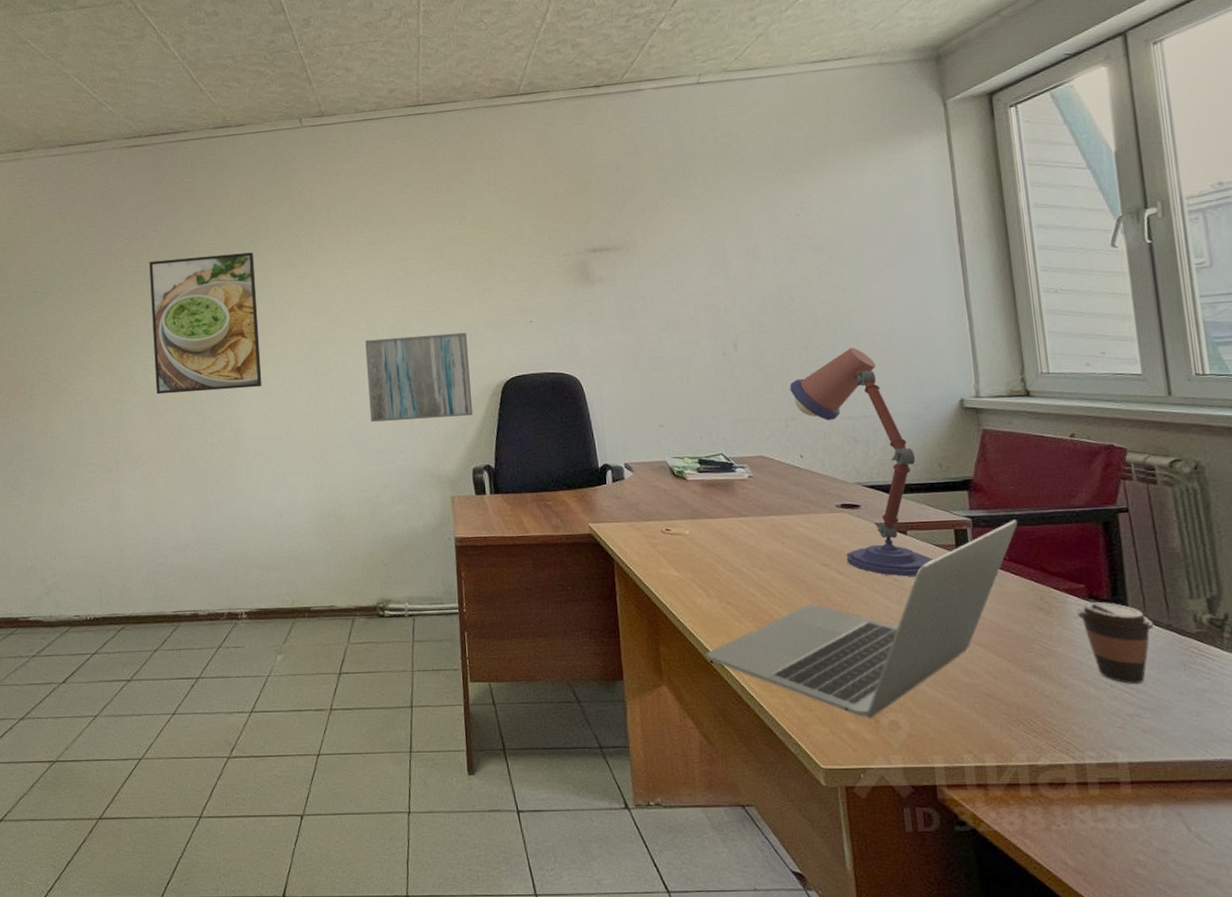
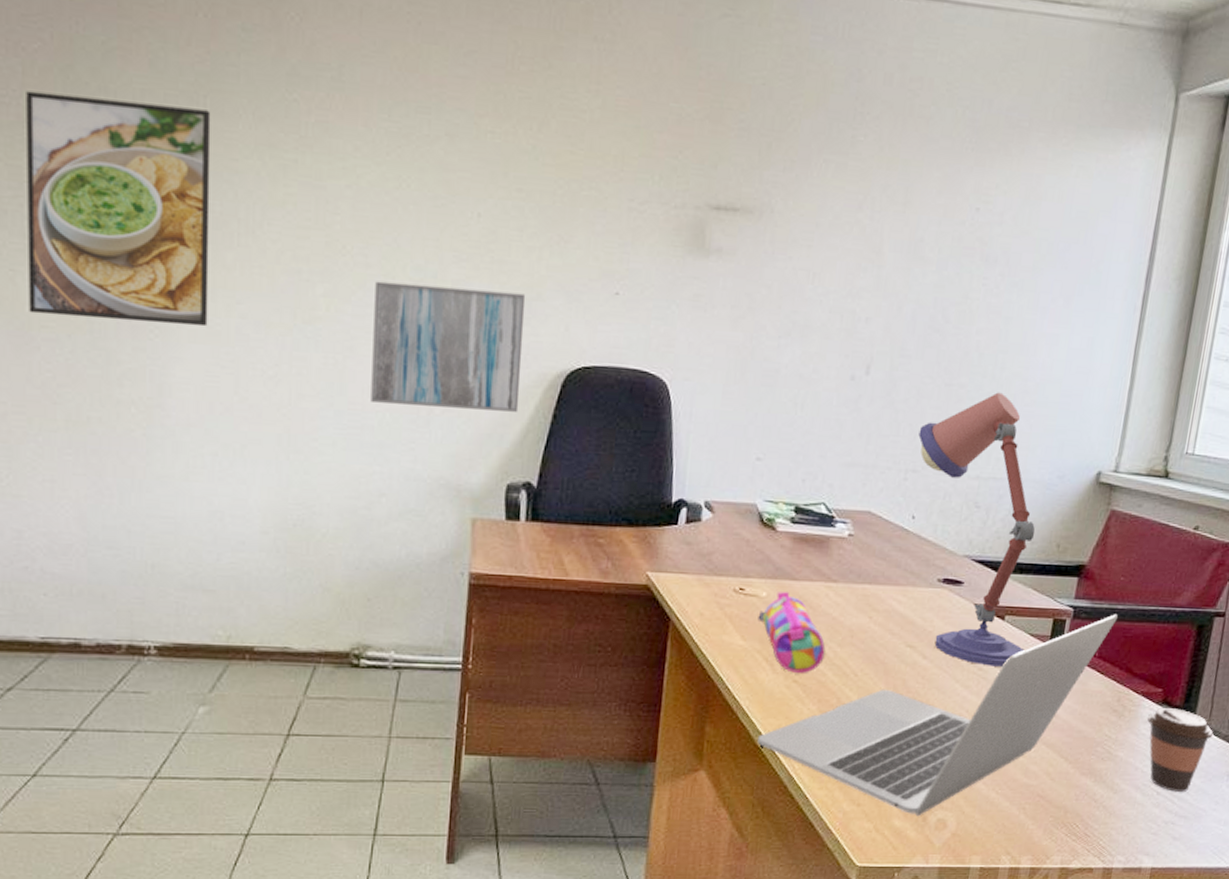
pencil case: none [686,529,750,596] -> present [757,592,826,673]

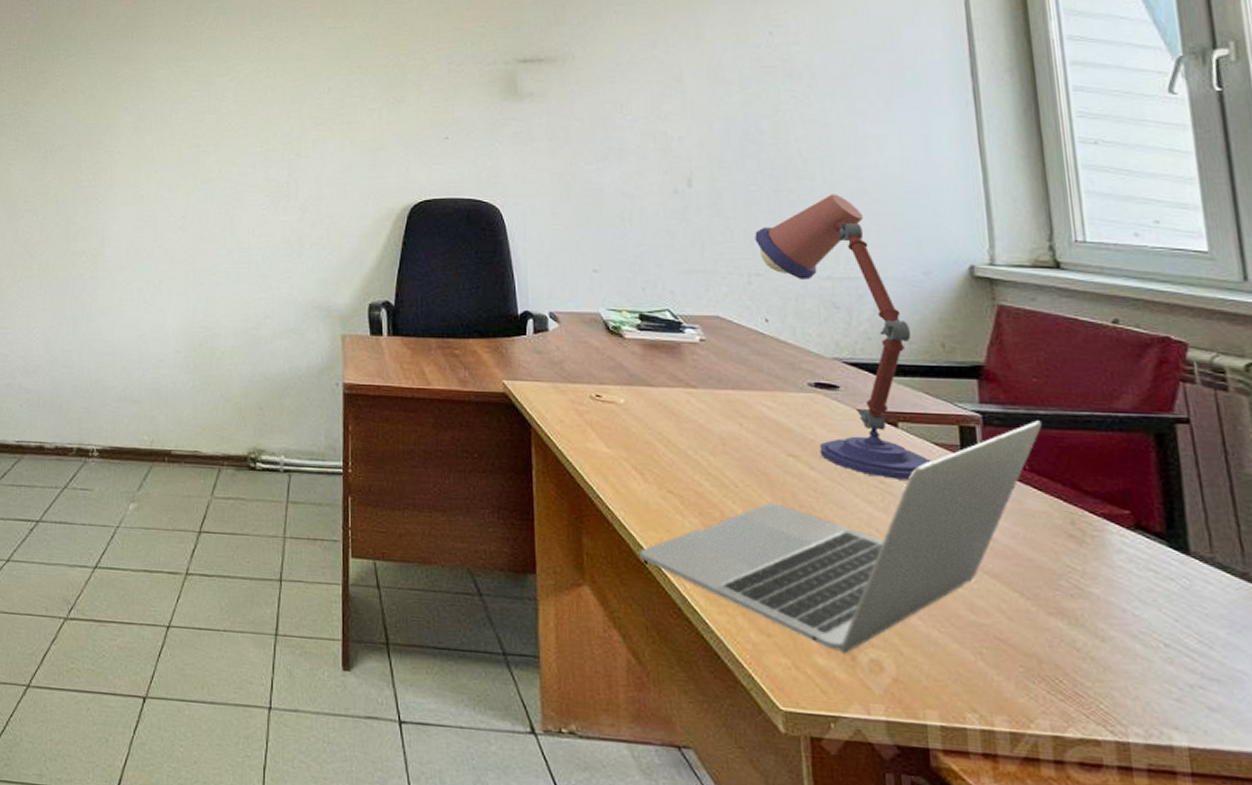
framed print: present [26,91,211,327] -> none [17,41,136,193]
wall art: present [371,281,526,412] -> none [254,145,373,242]
pencil case: present [757,592,826,673] -> none [619,398,698,483]
coffee cup: present [1146,708,1214,792] -> none [1119,534,1225,646]

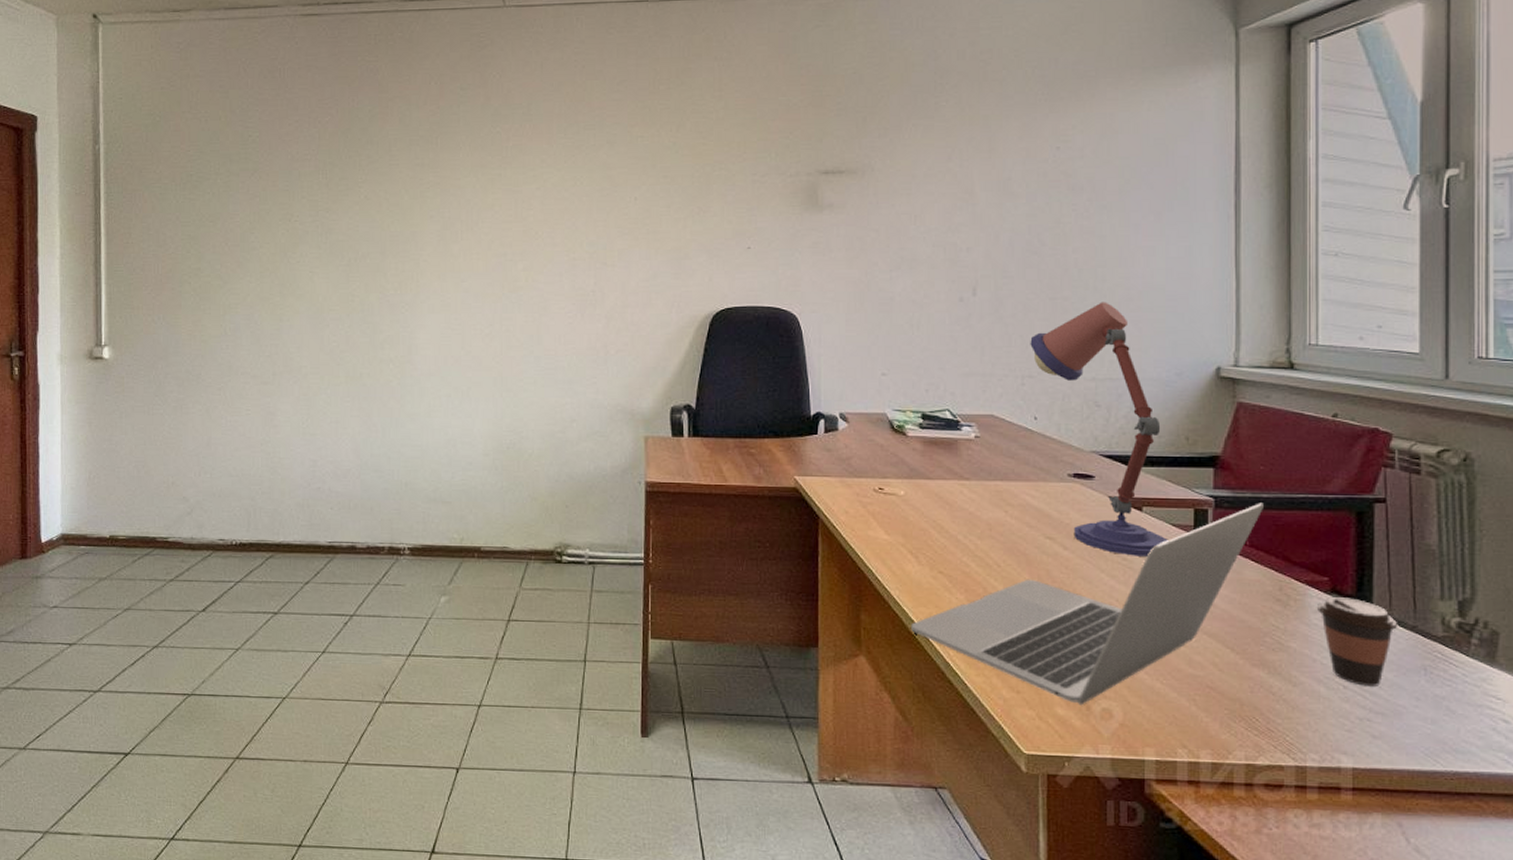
coffee cup: none [1119,534,1225,646] -> present [1316,597,1398,686]

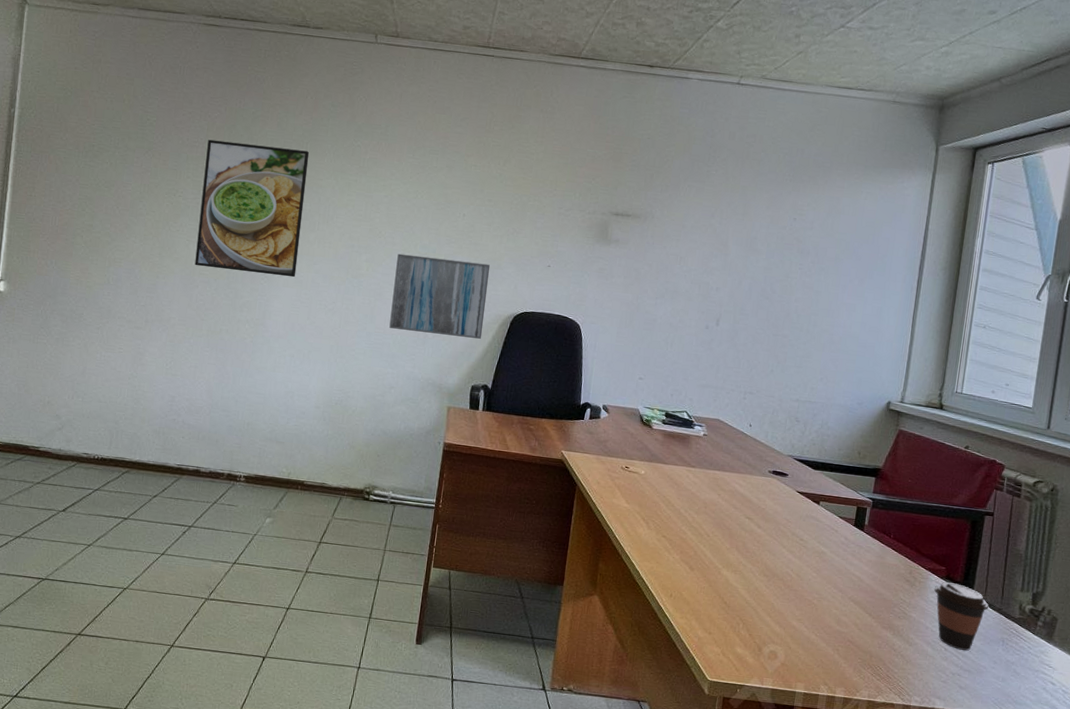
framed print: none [321,147,442,301] -> present [194,139,310,278]
wall art: none [561,255,676,348] -> present [389,253,491,339]
laptop: present [911,503,1263,706] -> none [636,507,907,647]
desk lamp: present [1030,302,1168,556] -> none [754,342,842,539]

